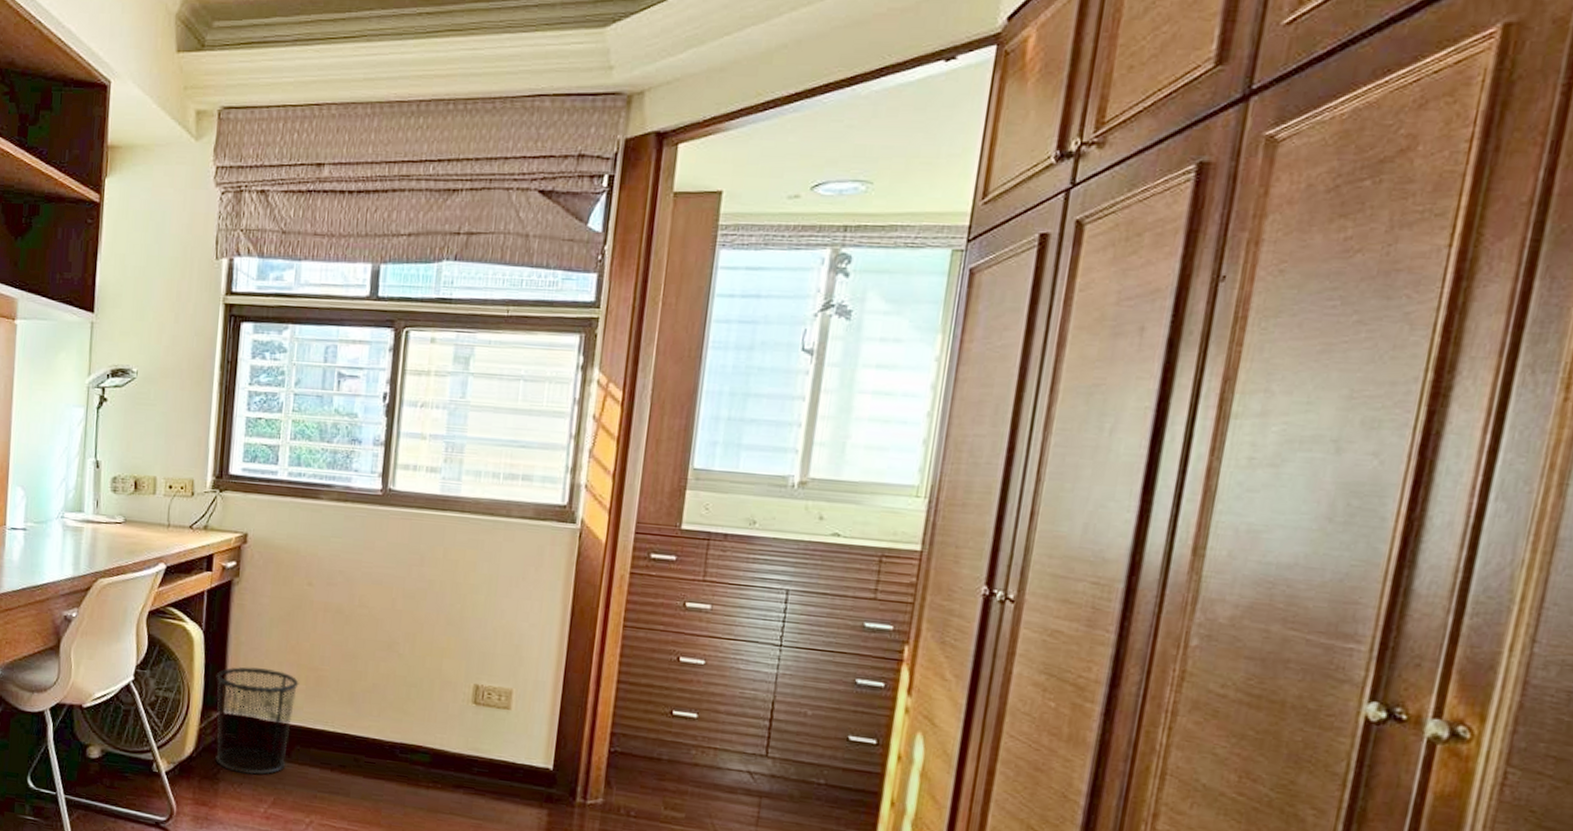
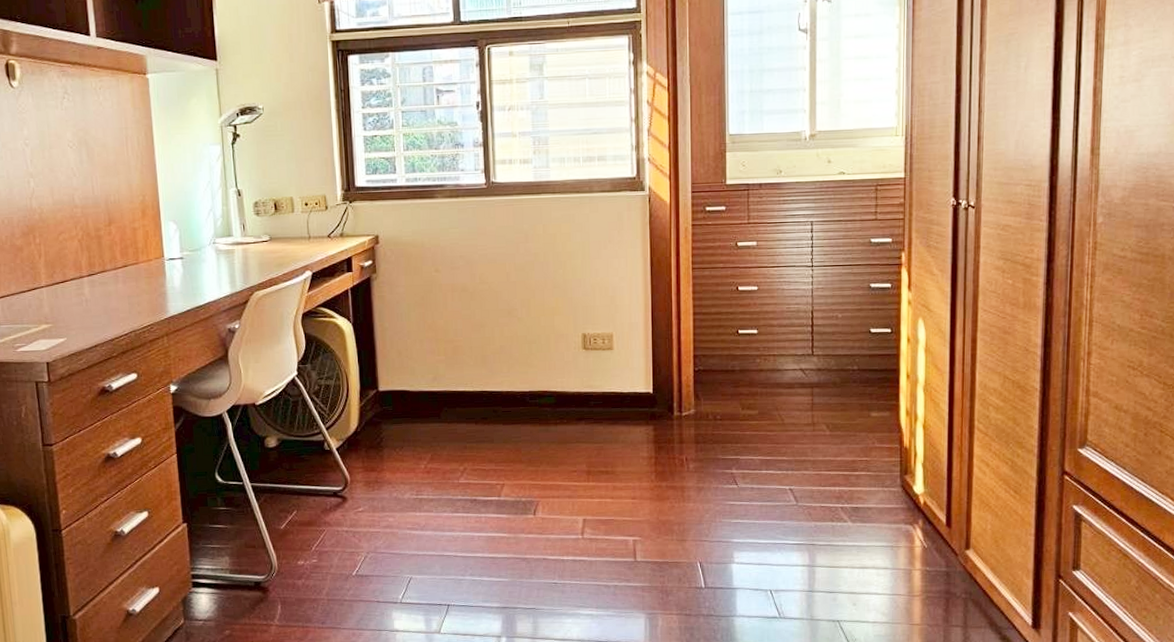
waste bin: present [215,667,299,776] -> none [368,347,439,439]

